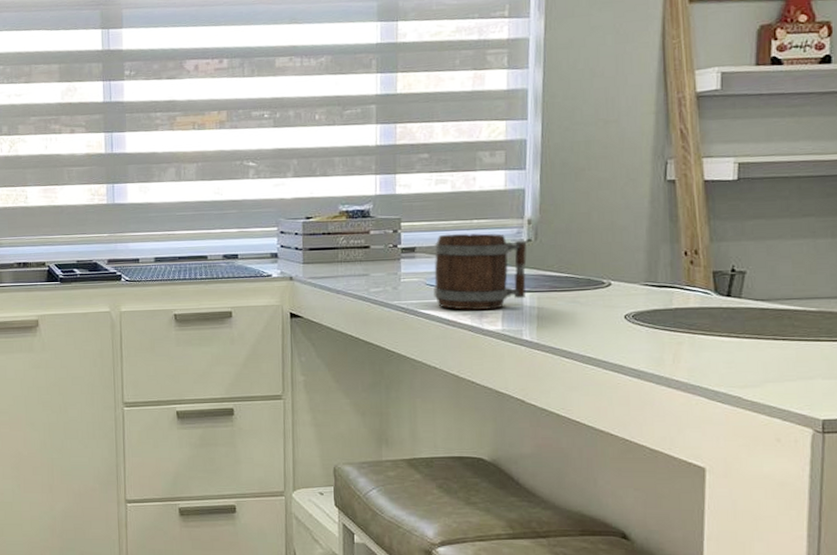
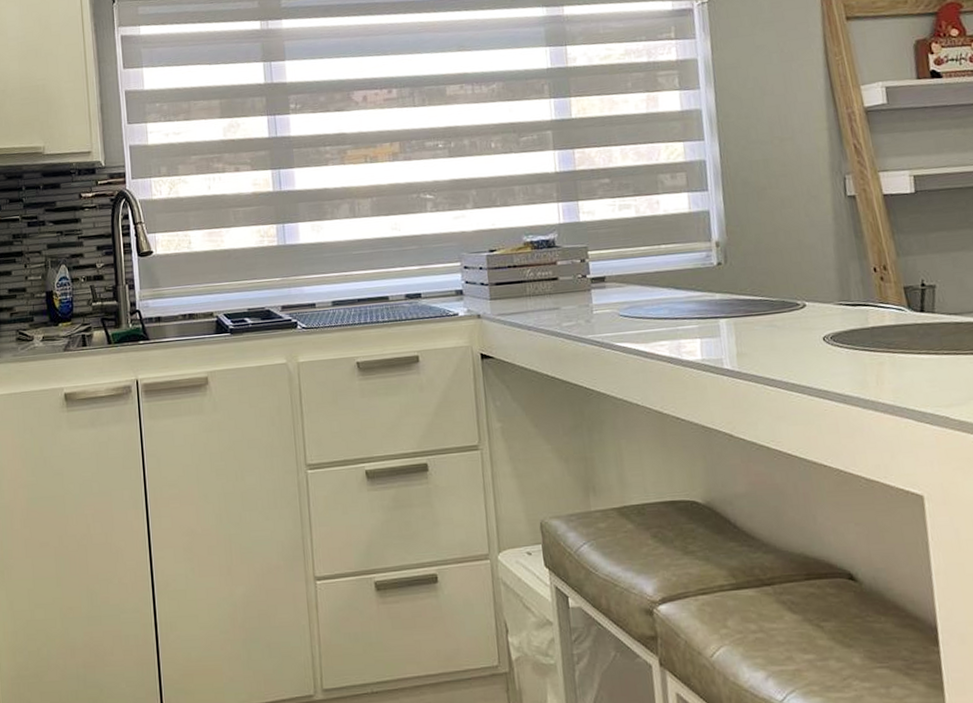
mug: present [433,233,527,311] -> none [624,258,722,341]

